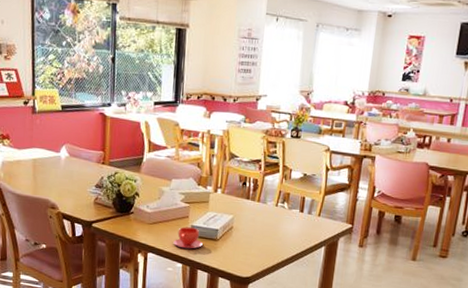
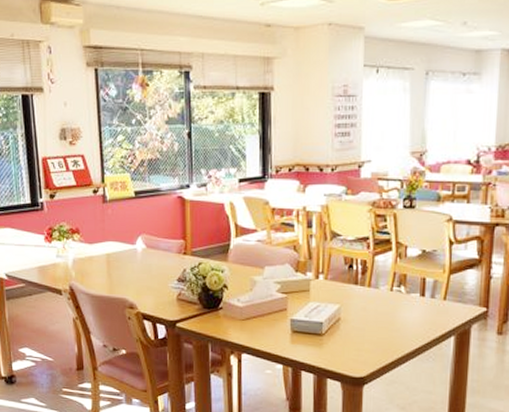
teacup: present [173,226,203,249] -> none [271,321,305,347]

